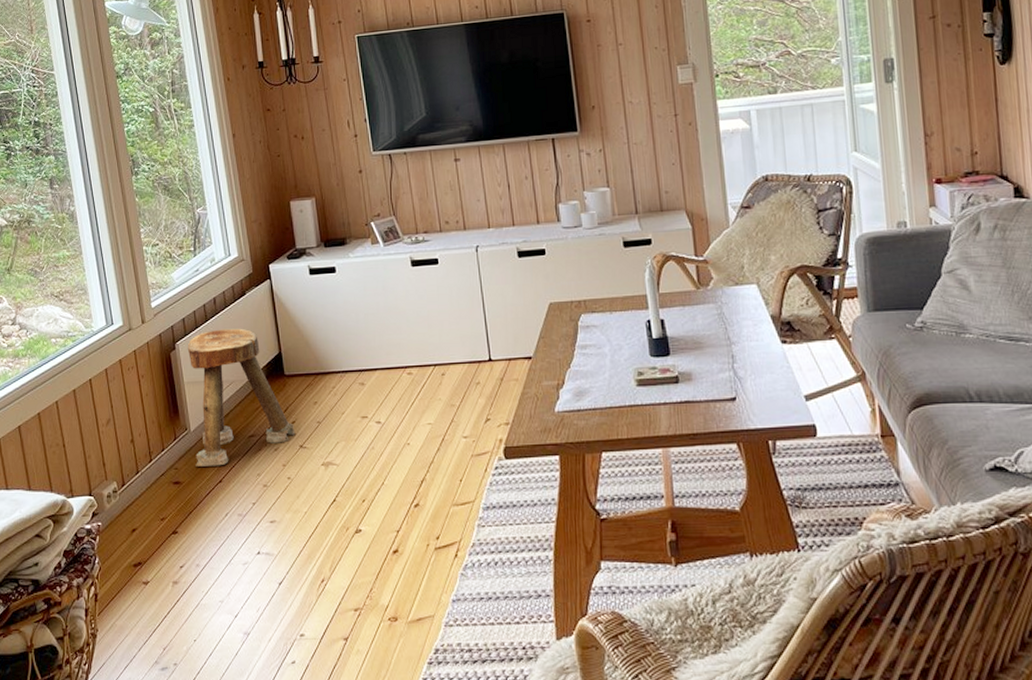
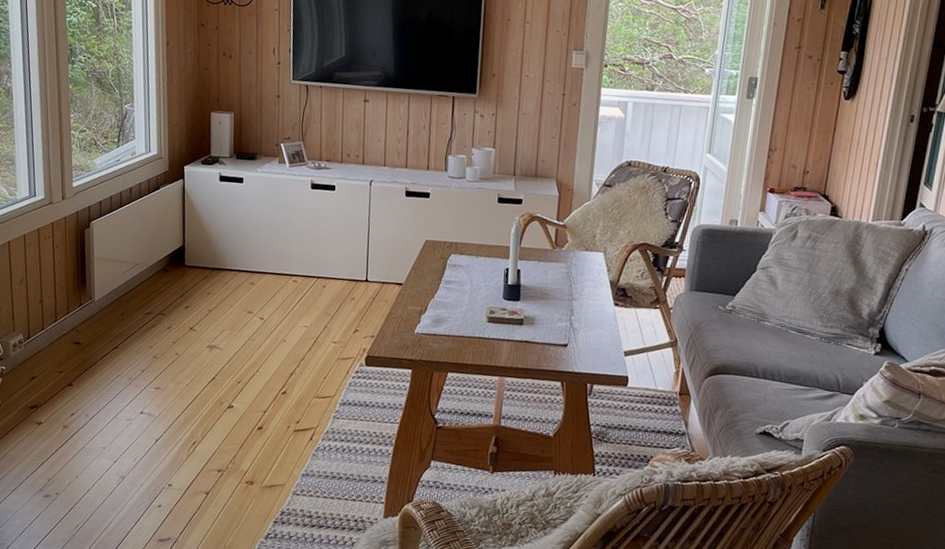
stool: present [187,328,296,467] -> none [95,216,188,335]

